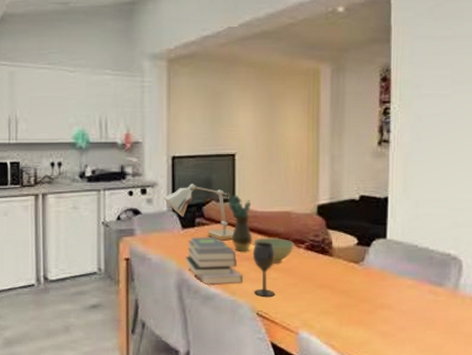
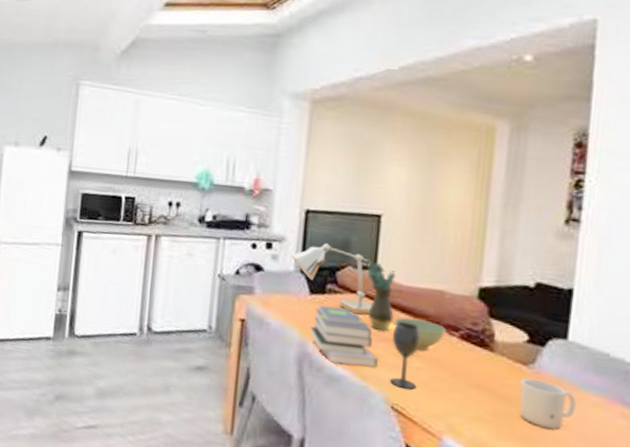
mug: none [353,273,396,311] -> present [519,377,576,429]

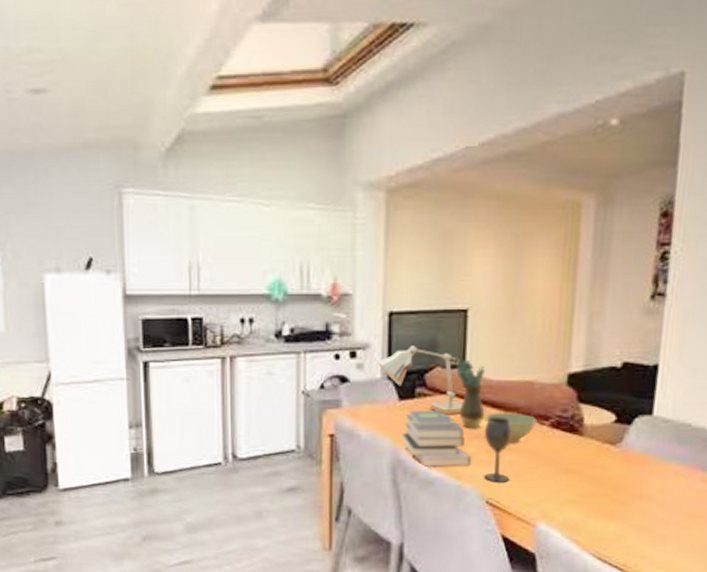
mug: present [519,377,576,429] -> none [607,456,661,501]

